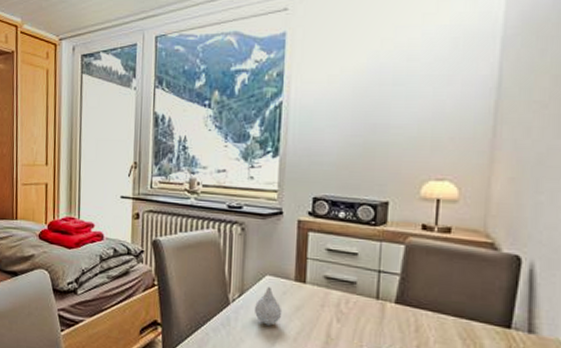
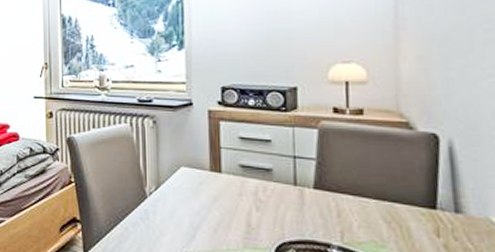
vase: present [254,287,283,325] -> none [171,178,200,217]

